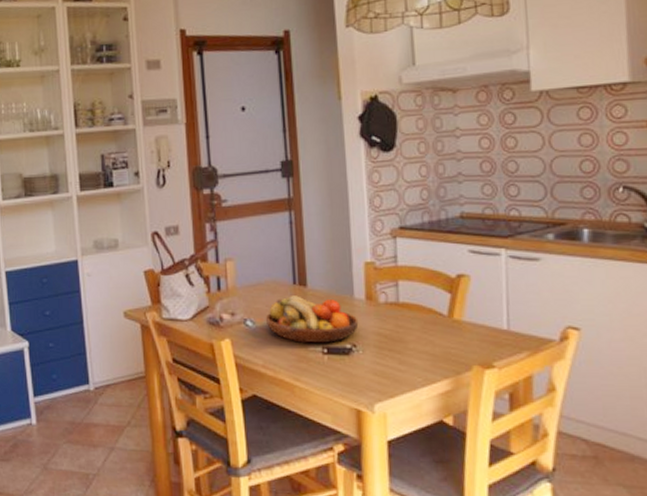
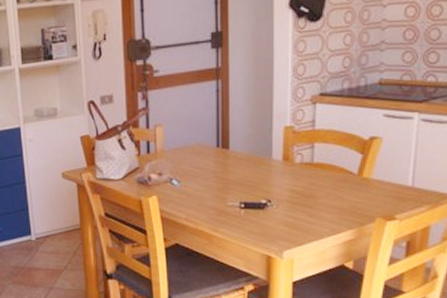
fruit bowl: present [266,296,359,343] -> none [190,157,275,199]

